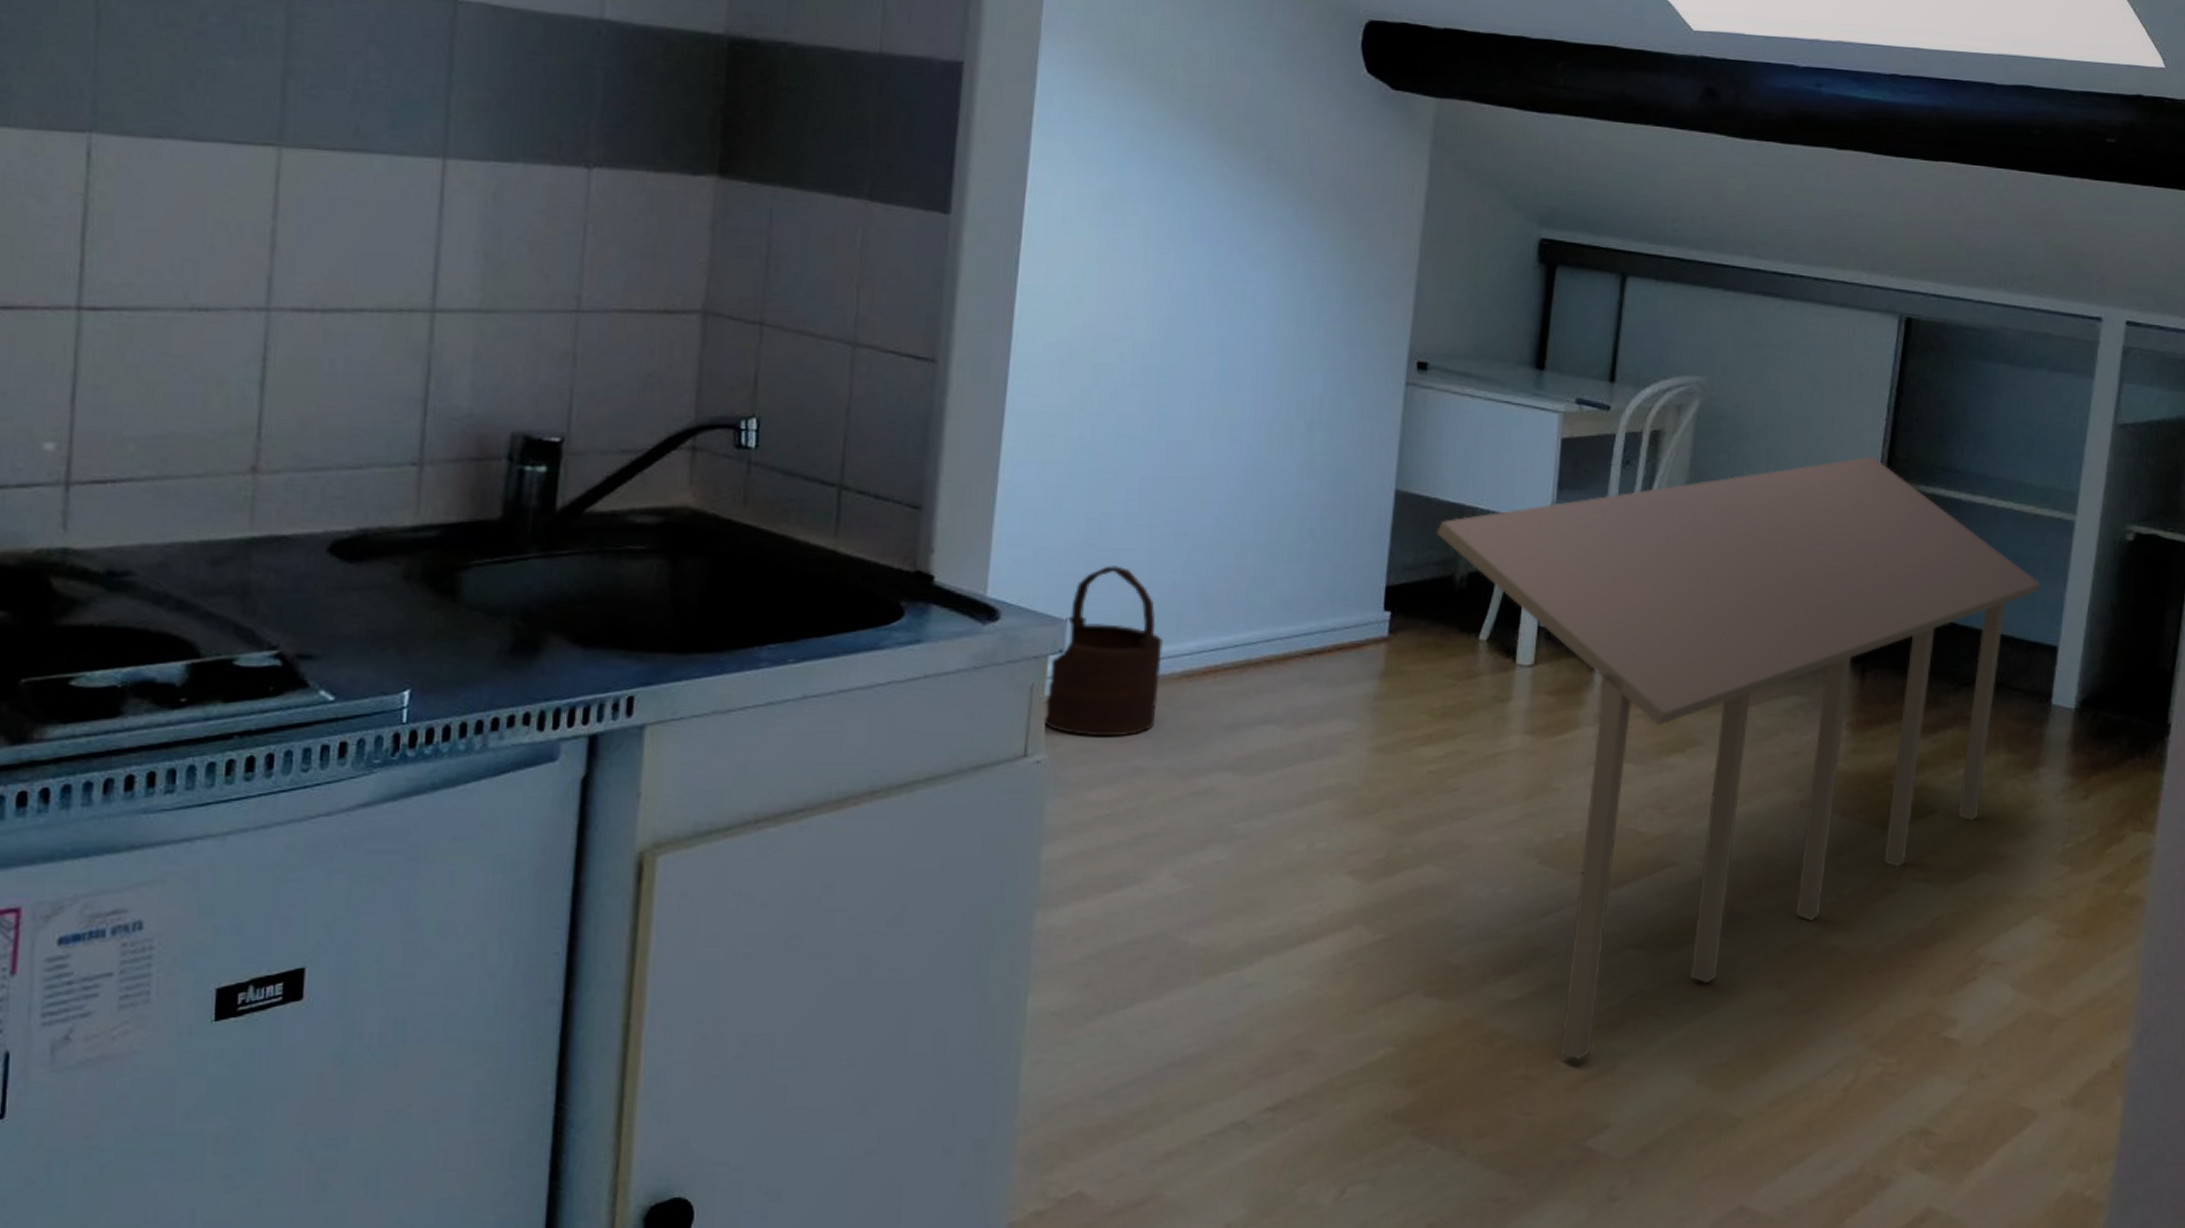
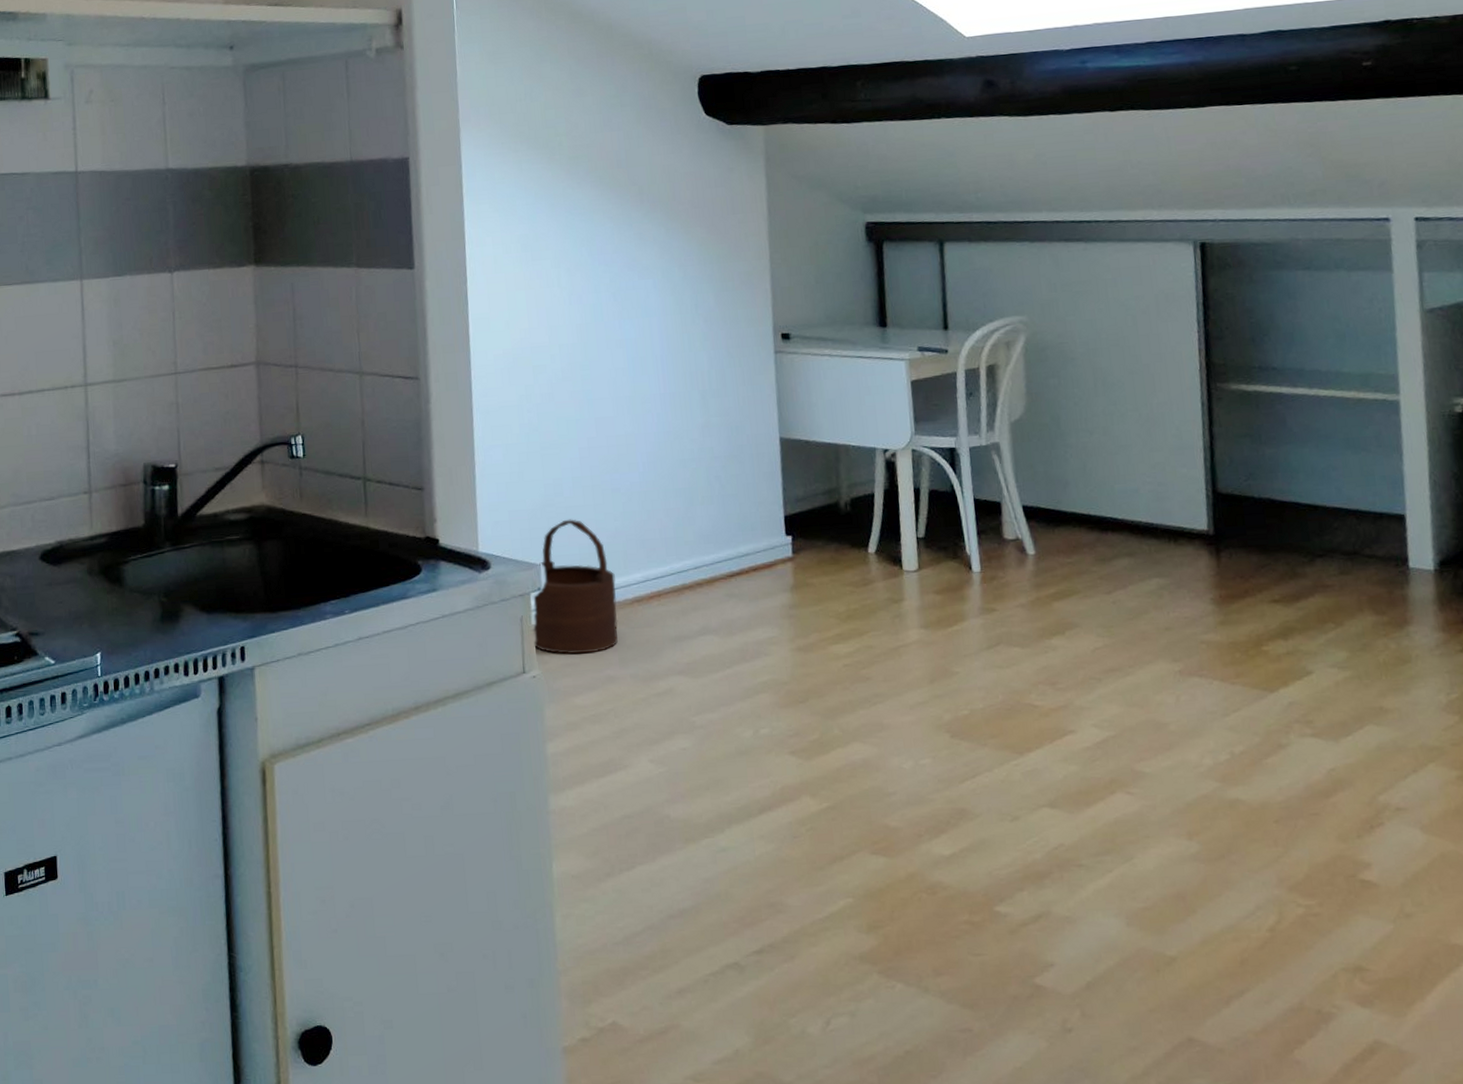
dining table: present [1436,456,2041,1059] -> none [818,365,1377,906]

